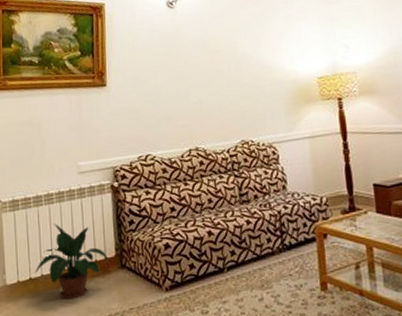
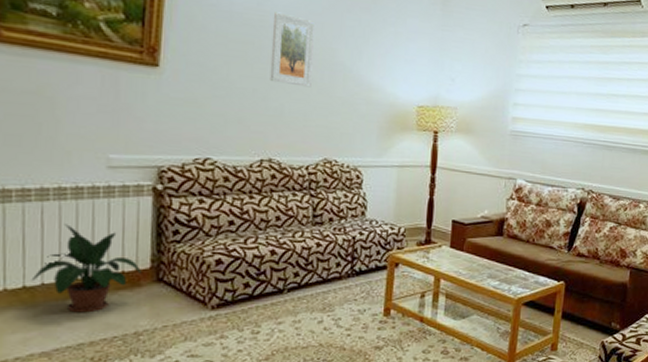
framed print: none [184,22,222,81] -> present [270,12,315,88]

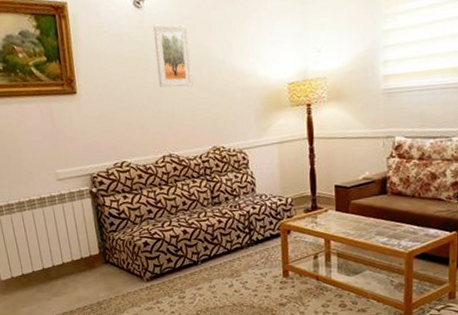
potted plant: present [31,224,142,313] -> none [26,226,95,291]

